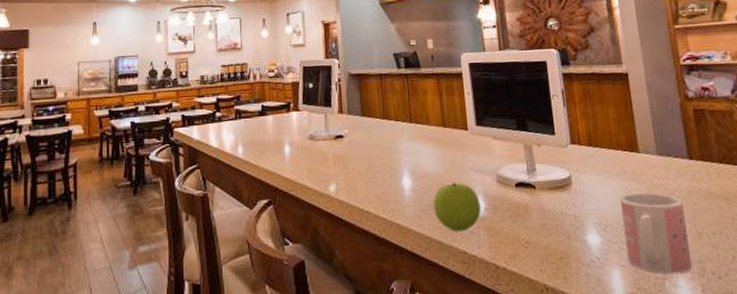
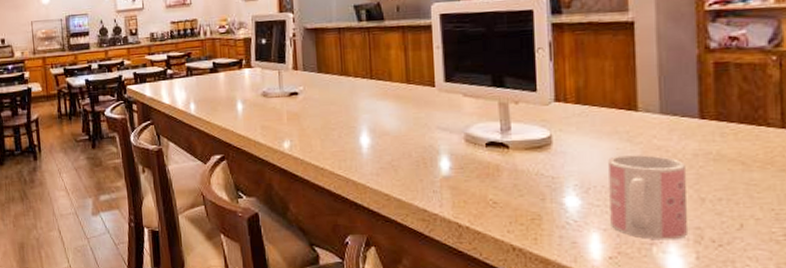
apple: present [433,182,481,232] -> none [393,140,445,190]

